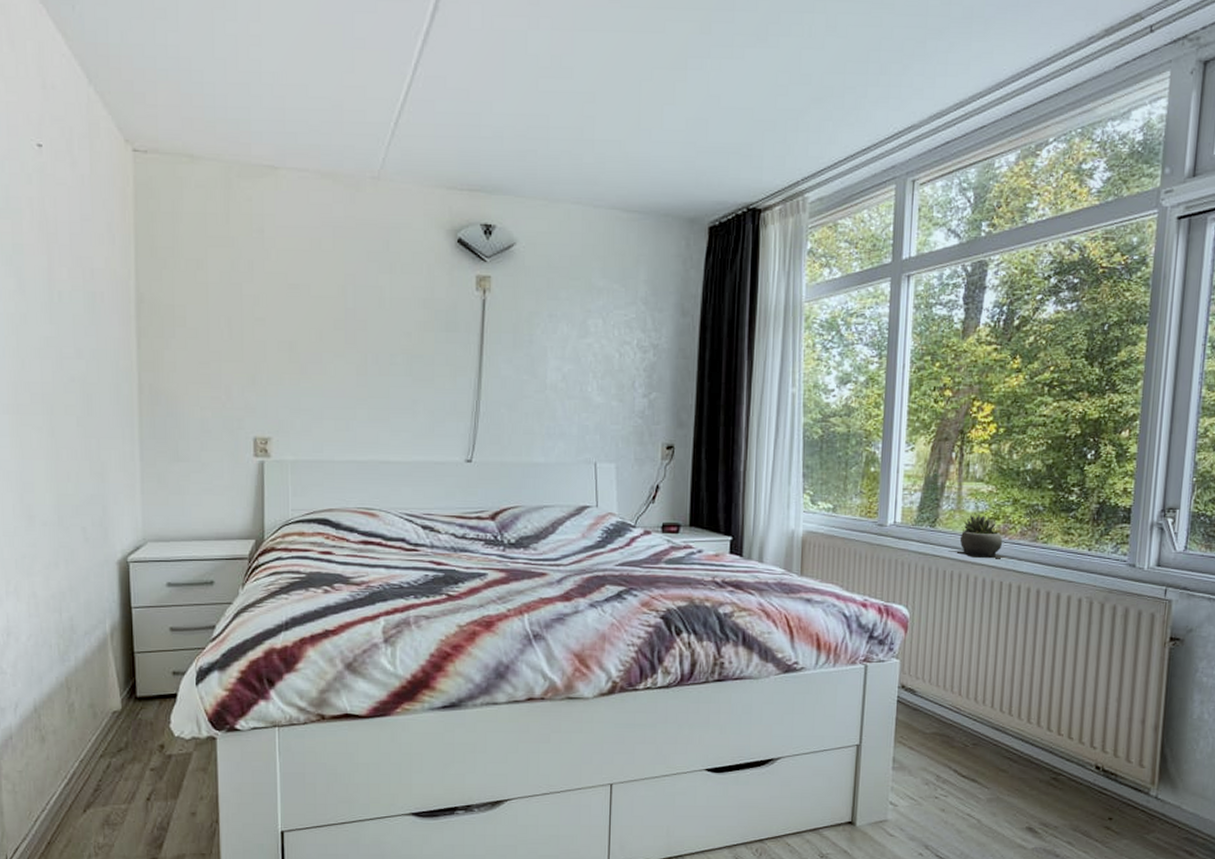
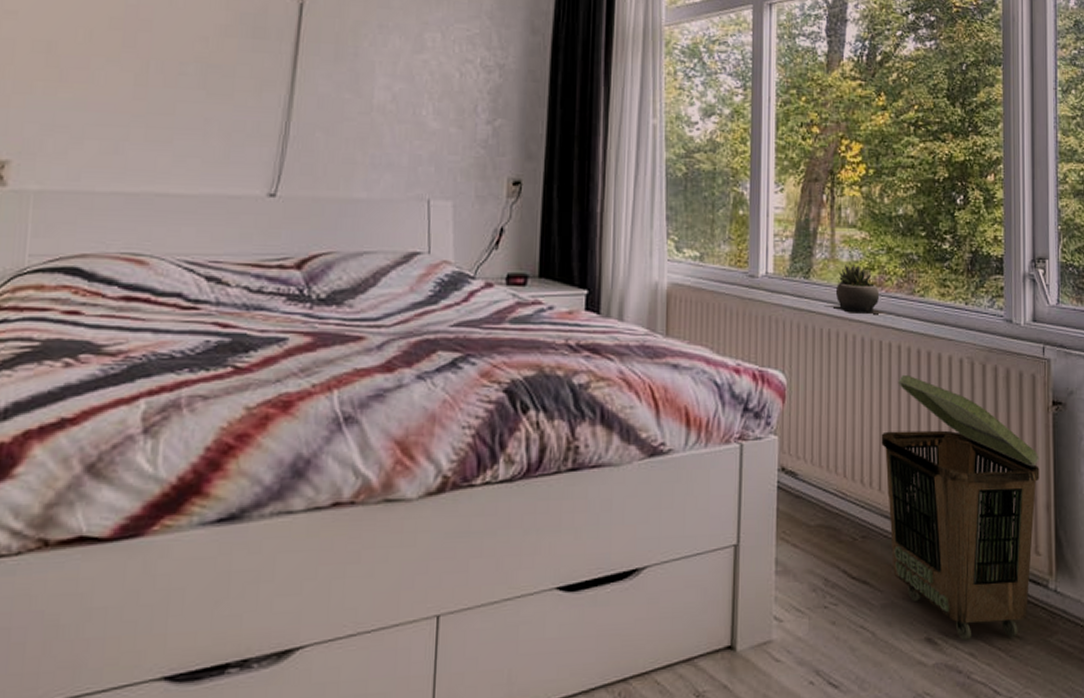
laundry basket: none [996,611,1152,832] -> present [881,374,1040,640]

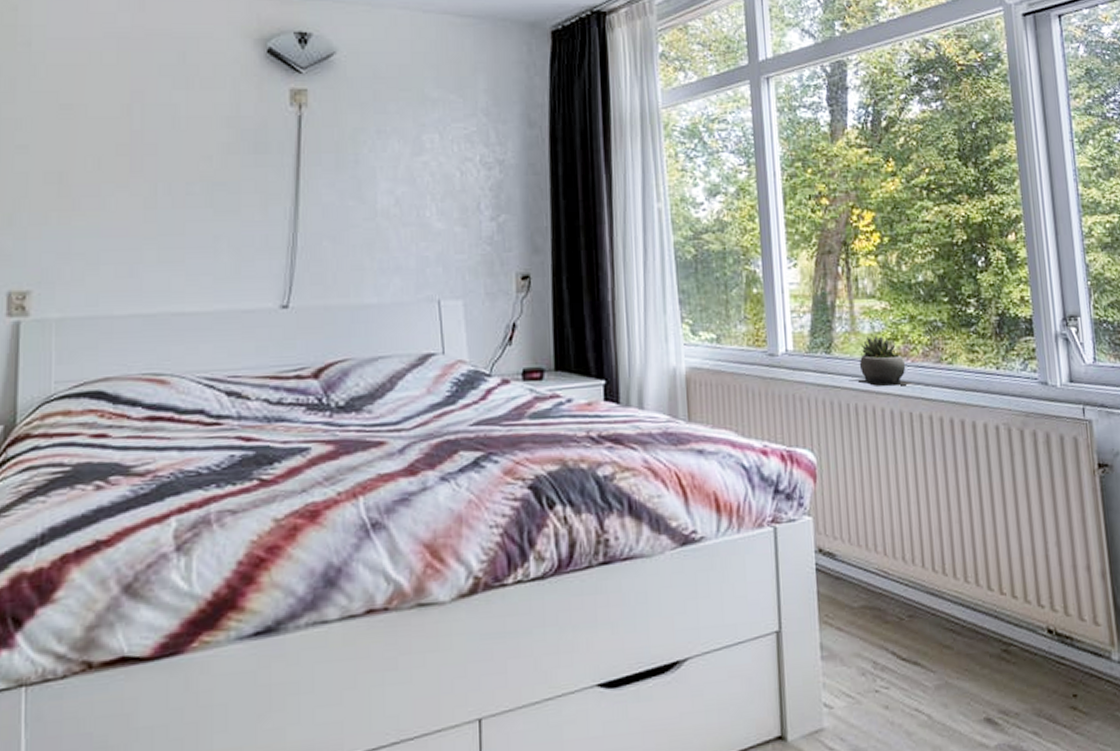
laundry basket: present [881,374,1040,640] -> none [919,445,1092,719]

